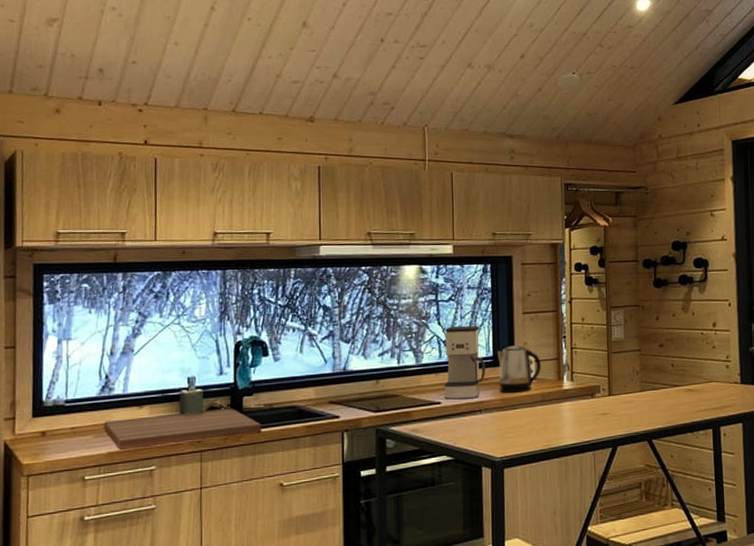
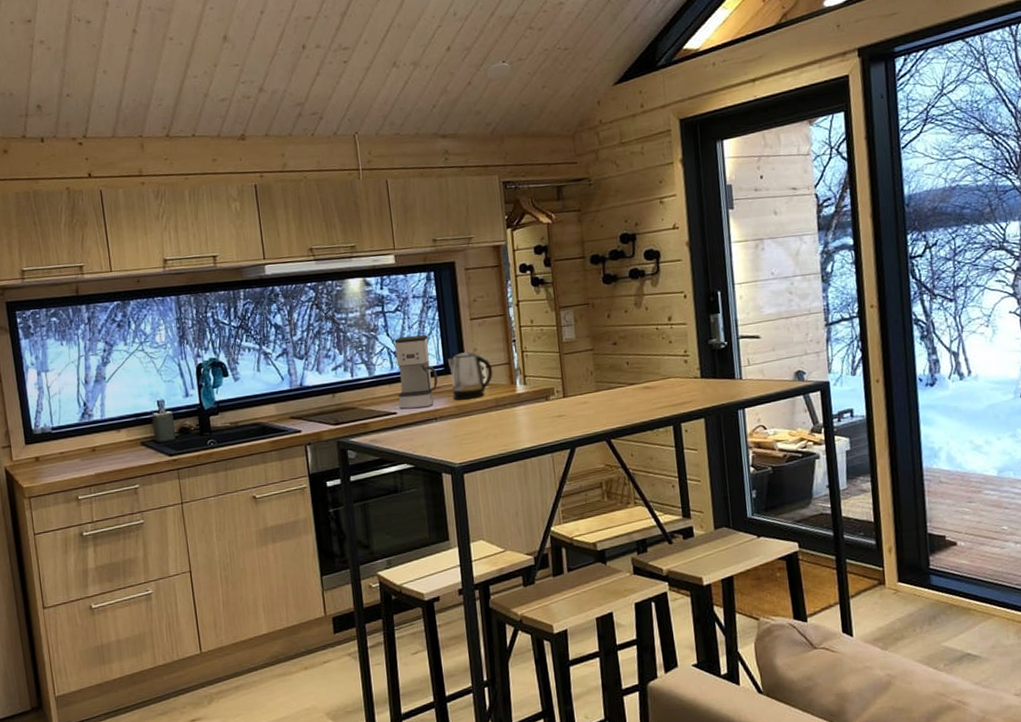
cutting board: present [104,407,262,450] -> none [88,427,231,471]

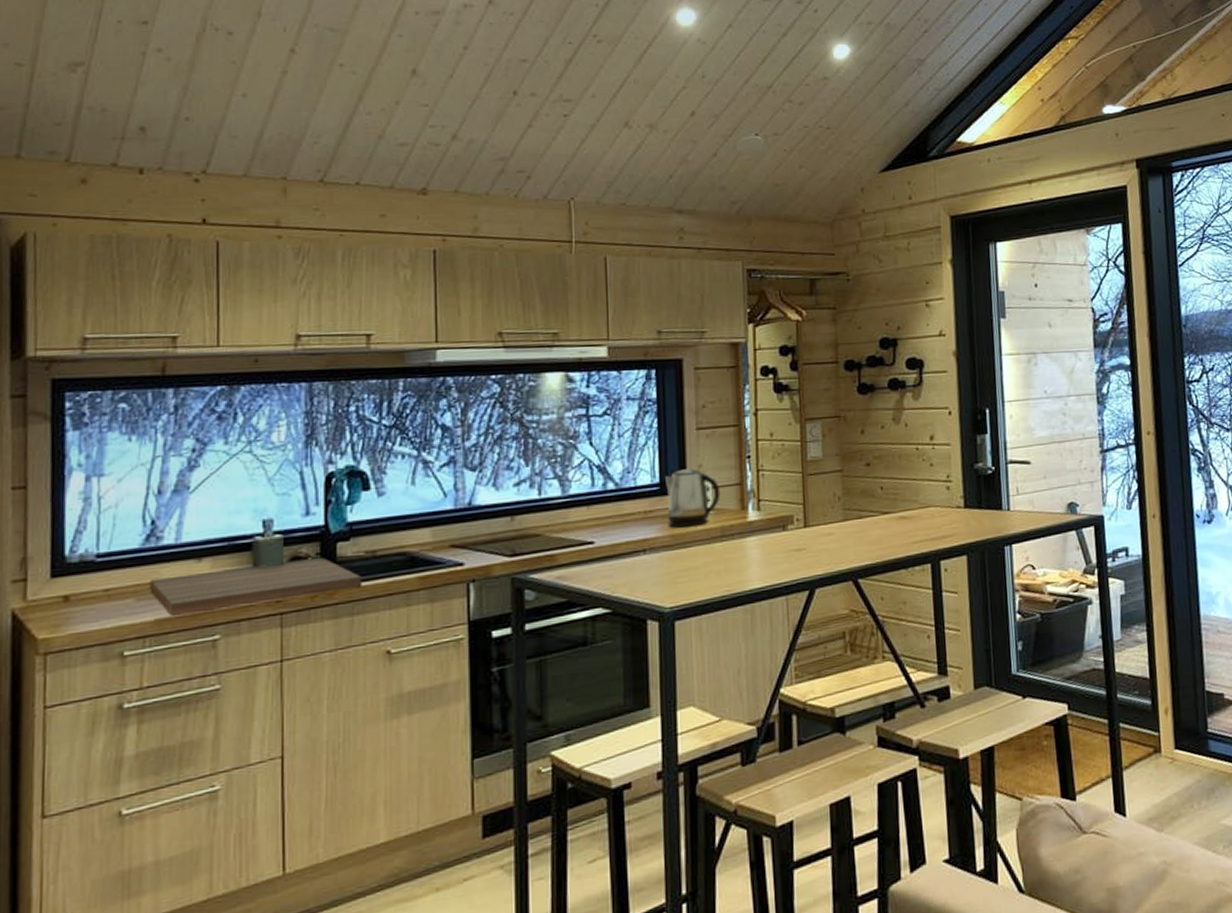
cutting board: none [88,427,231,471] -> present [149,557,362,616]
coffee maker: present [394,335,438,410] -> none [598,445,651,539]

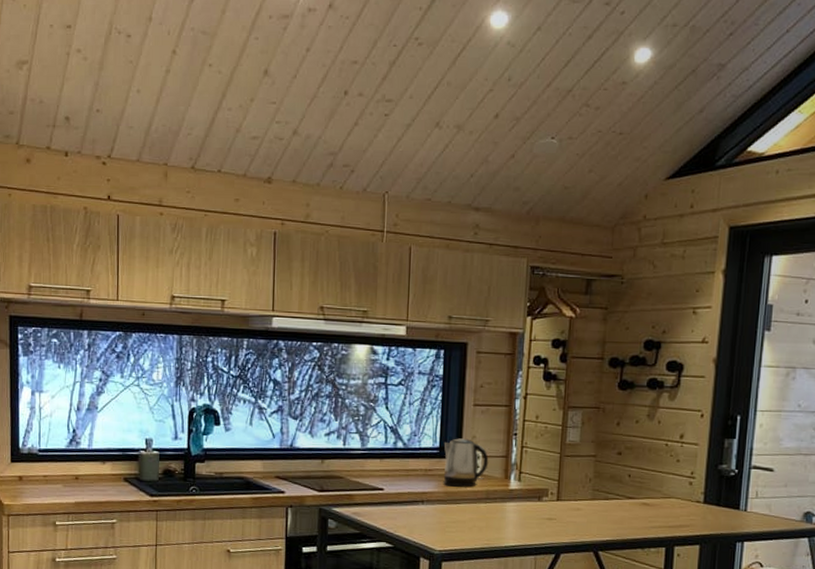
cutting board: present [149,557,362,616] -> none [72,472,212,502]

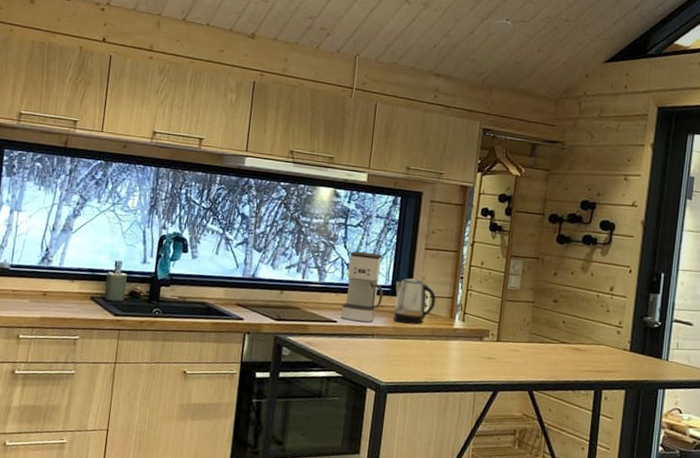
coffee maker: none [387,412,432,489] -> present [341,251,384,323]

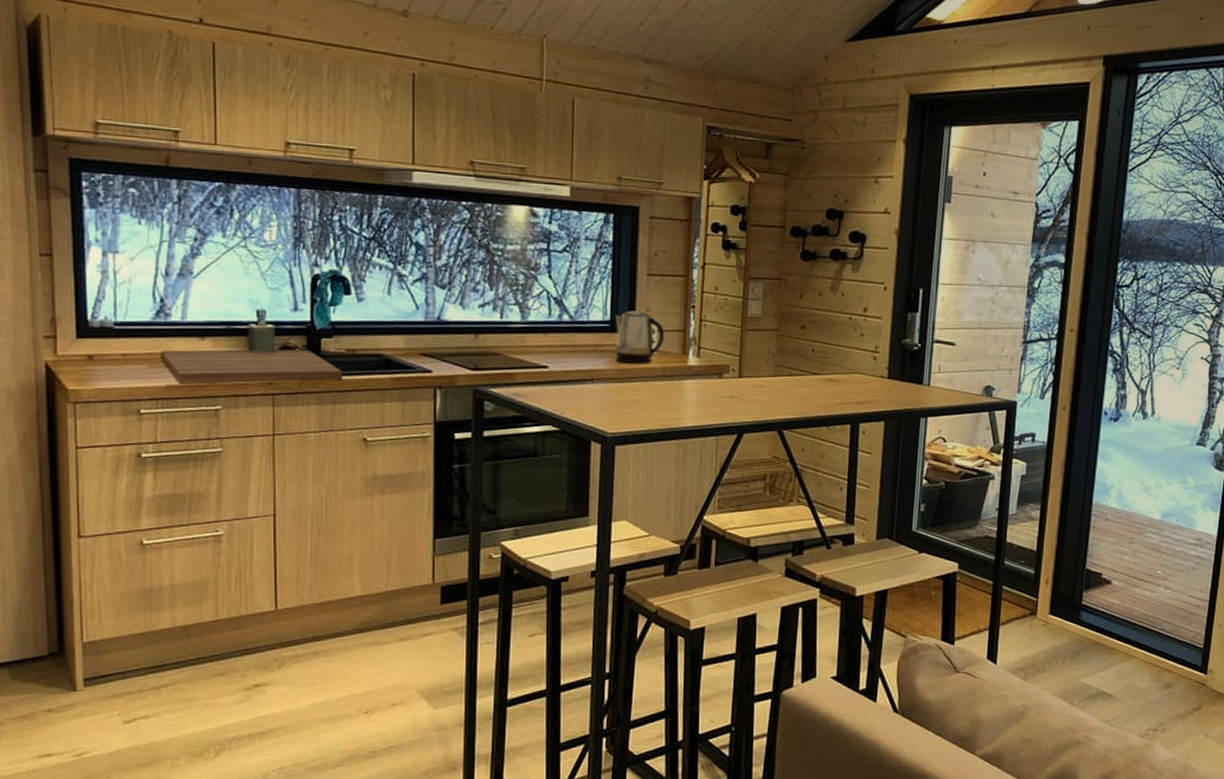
cutting board: none [40,289,175,323] -> present [160,349,343,385]
coffee maker: present [341,251,384,323] -> none [552,281,602,366]

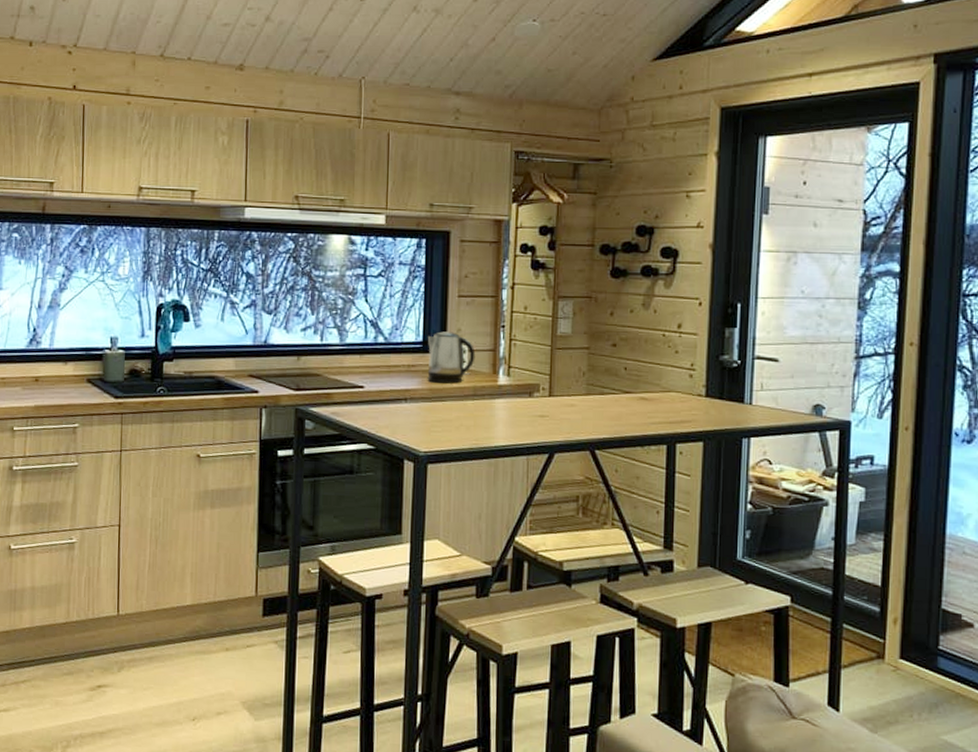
cutting board: present [160,349,343,385] -> none [31,372,181,405]

